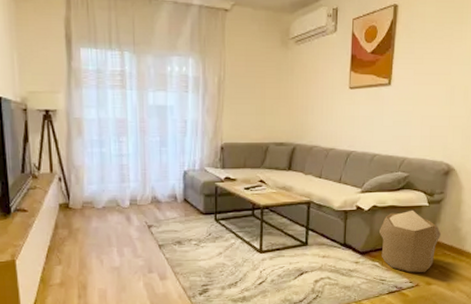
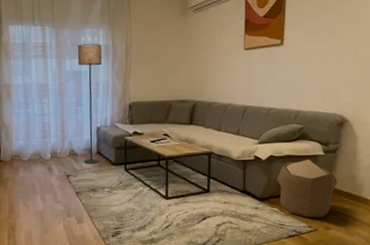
floor lamp: none [162,74,191,213] -> present [77,44,102,164]

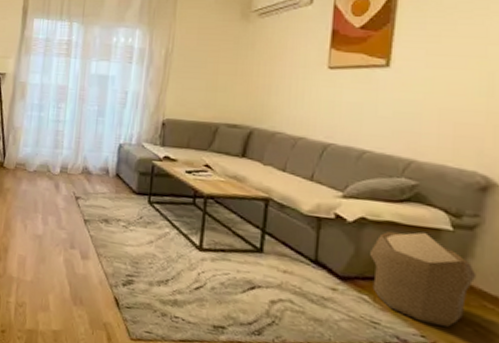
floor lamp: present [77,44,102,164] -> none [98,45,137,189]

